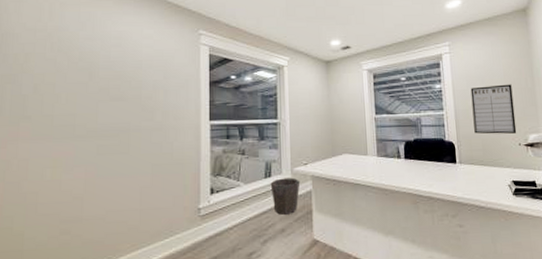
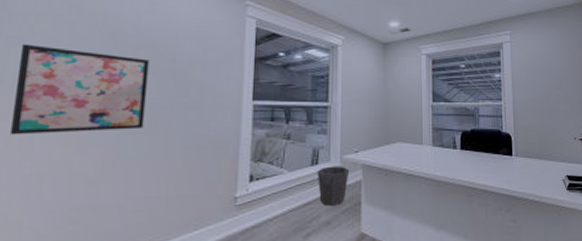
wall art: none [9,80,119,159] -> present [9,43,150,135]
writing board: present [470,84,517,134] -> none [529,77,573,127]

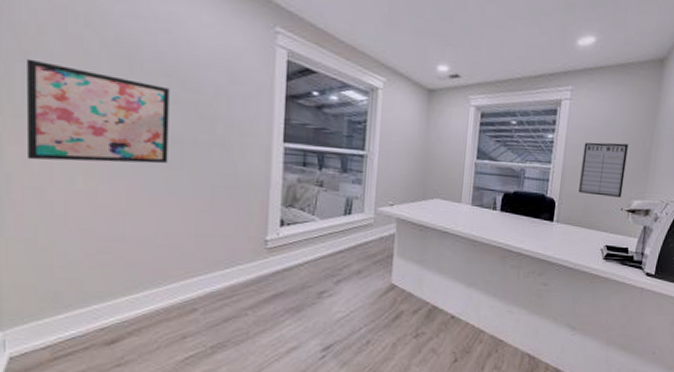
waste bin: present [317,166,350,206] -> none [349,217,384,256]
writing board: none [529,77,573,127] -> present [579,142,629,197]

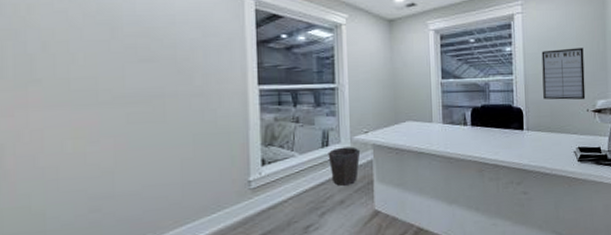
wall art: present [26,58,170,164] -> none [17,36,151,130]
waste bin: none [349,217,384,256] -> present [328,146,361,186]

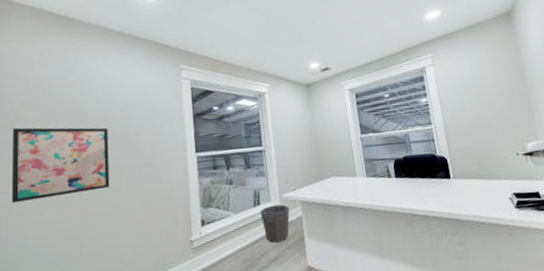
wall art: none [17,36,151,130] -> present [11,127,110,204]
writing board: present [541,48,586,100] -> none [458,92,513,146]

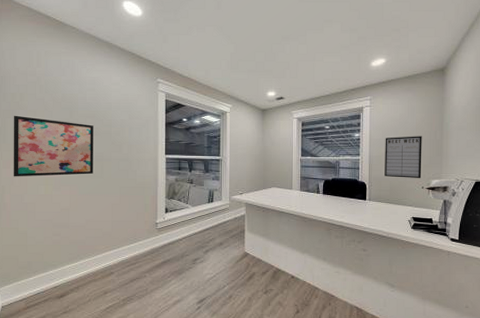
waste bin: present [260,204,290,243] -> none [212,203,236,232]
writing board: none [458,92,513,146] -> present [384,136,422,178]

